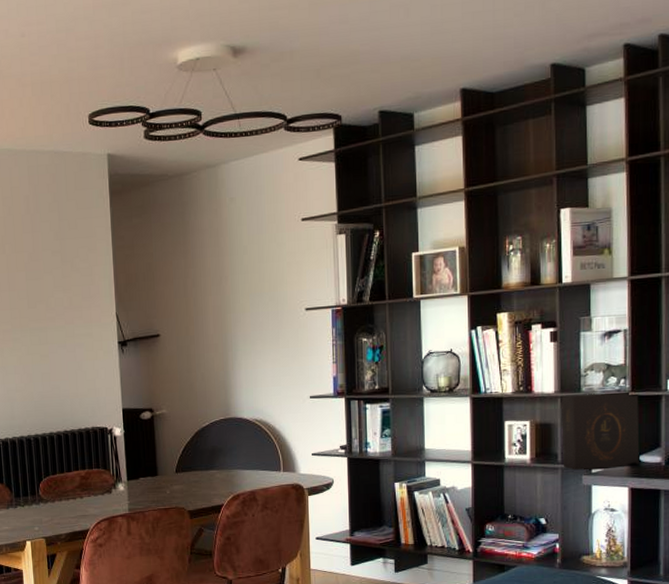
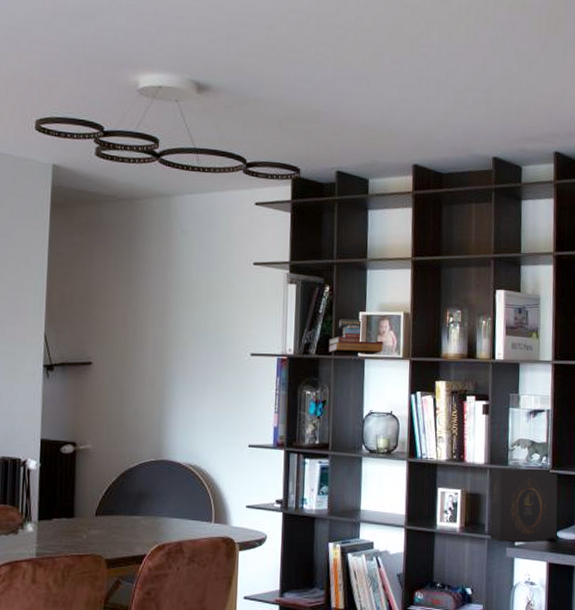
books: none [382,259,439,299] -> present [328,318,383,355]

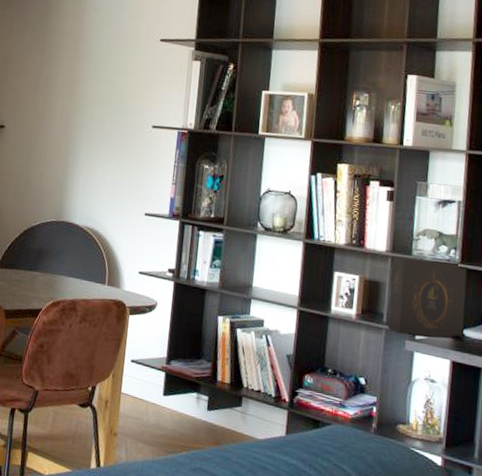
books: present [328,318,383,355] -> none [229,97,285,134]

